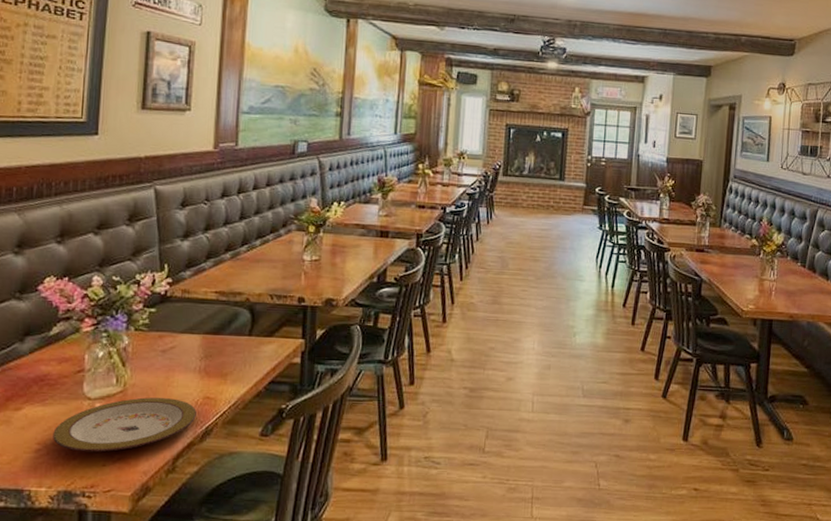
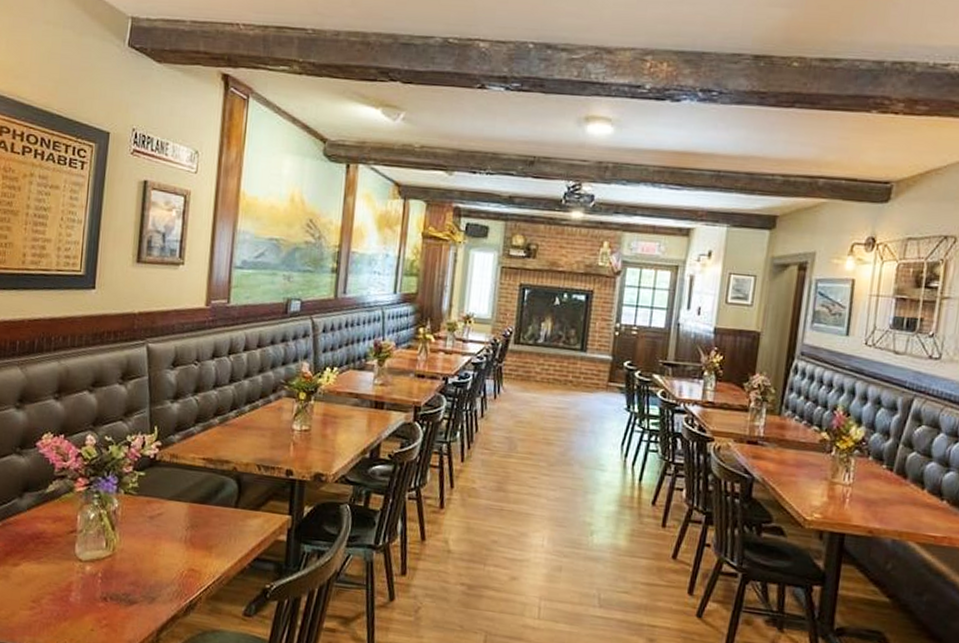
plate: present [53,397,197,452] -> none [46,564,181,617]

